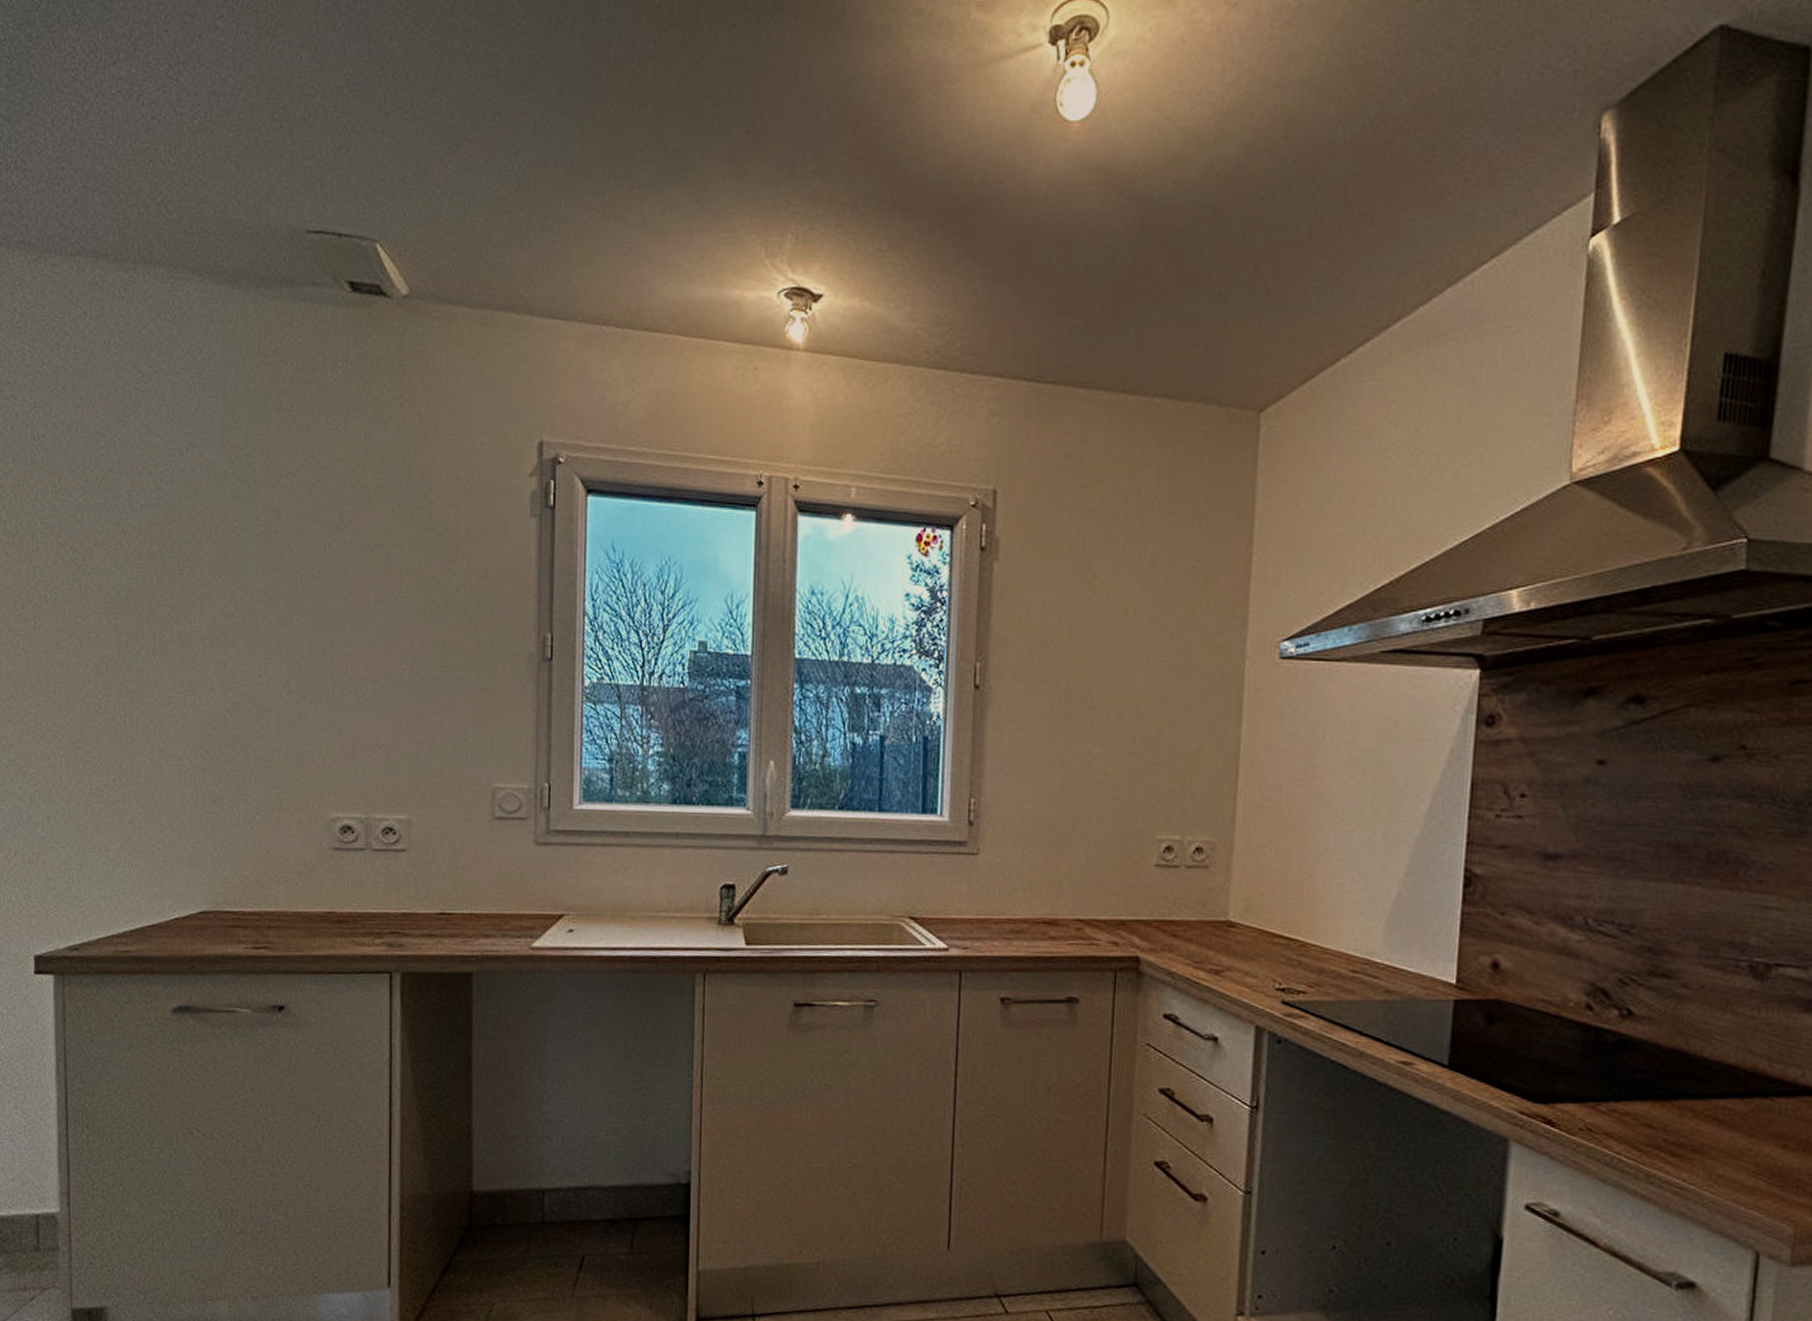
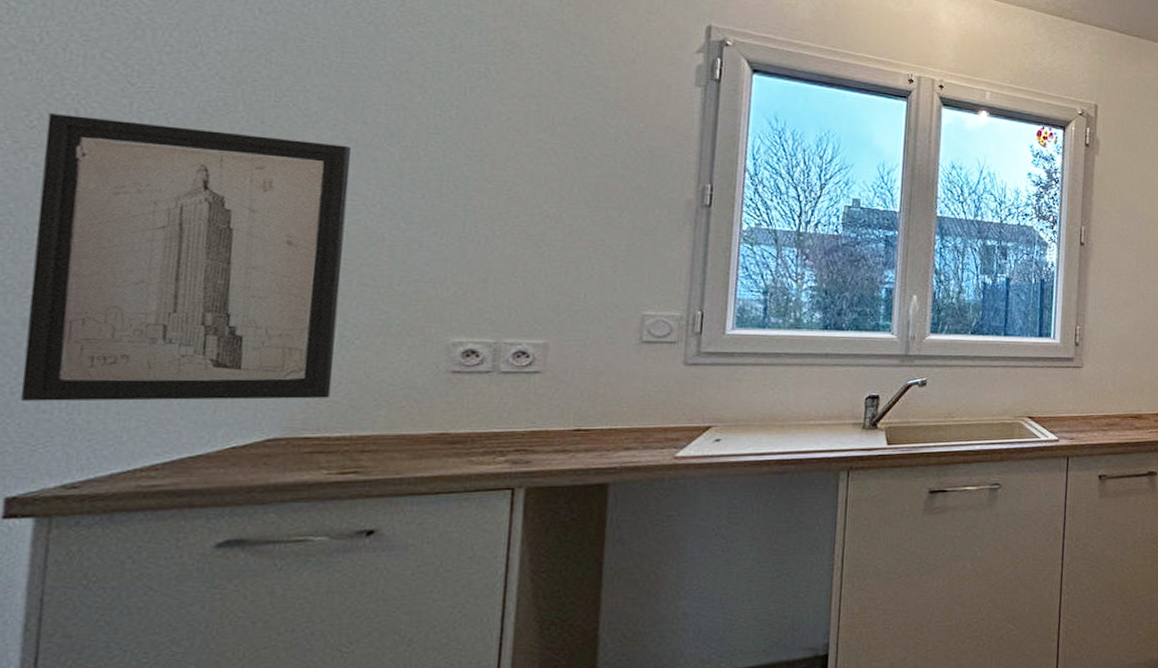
wall art: none [28,602,242,874] -> present [20,113,351,401]

